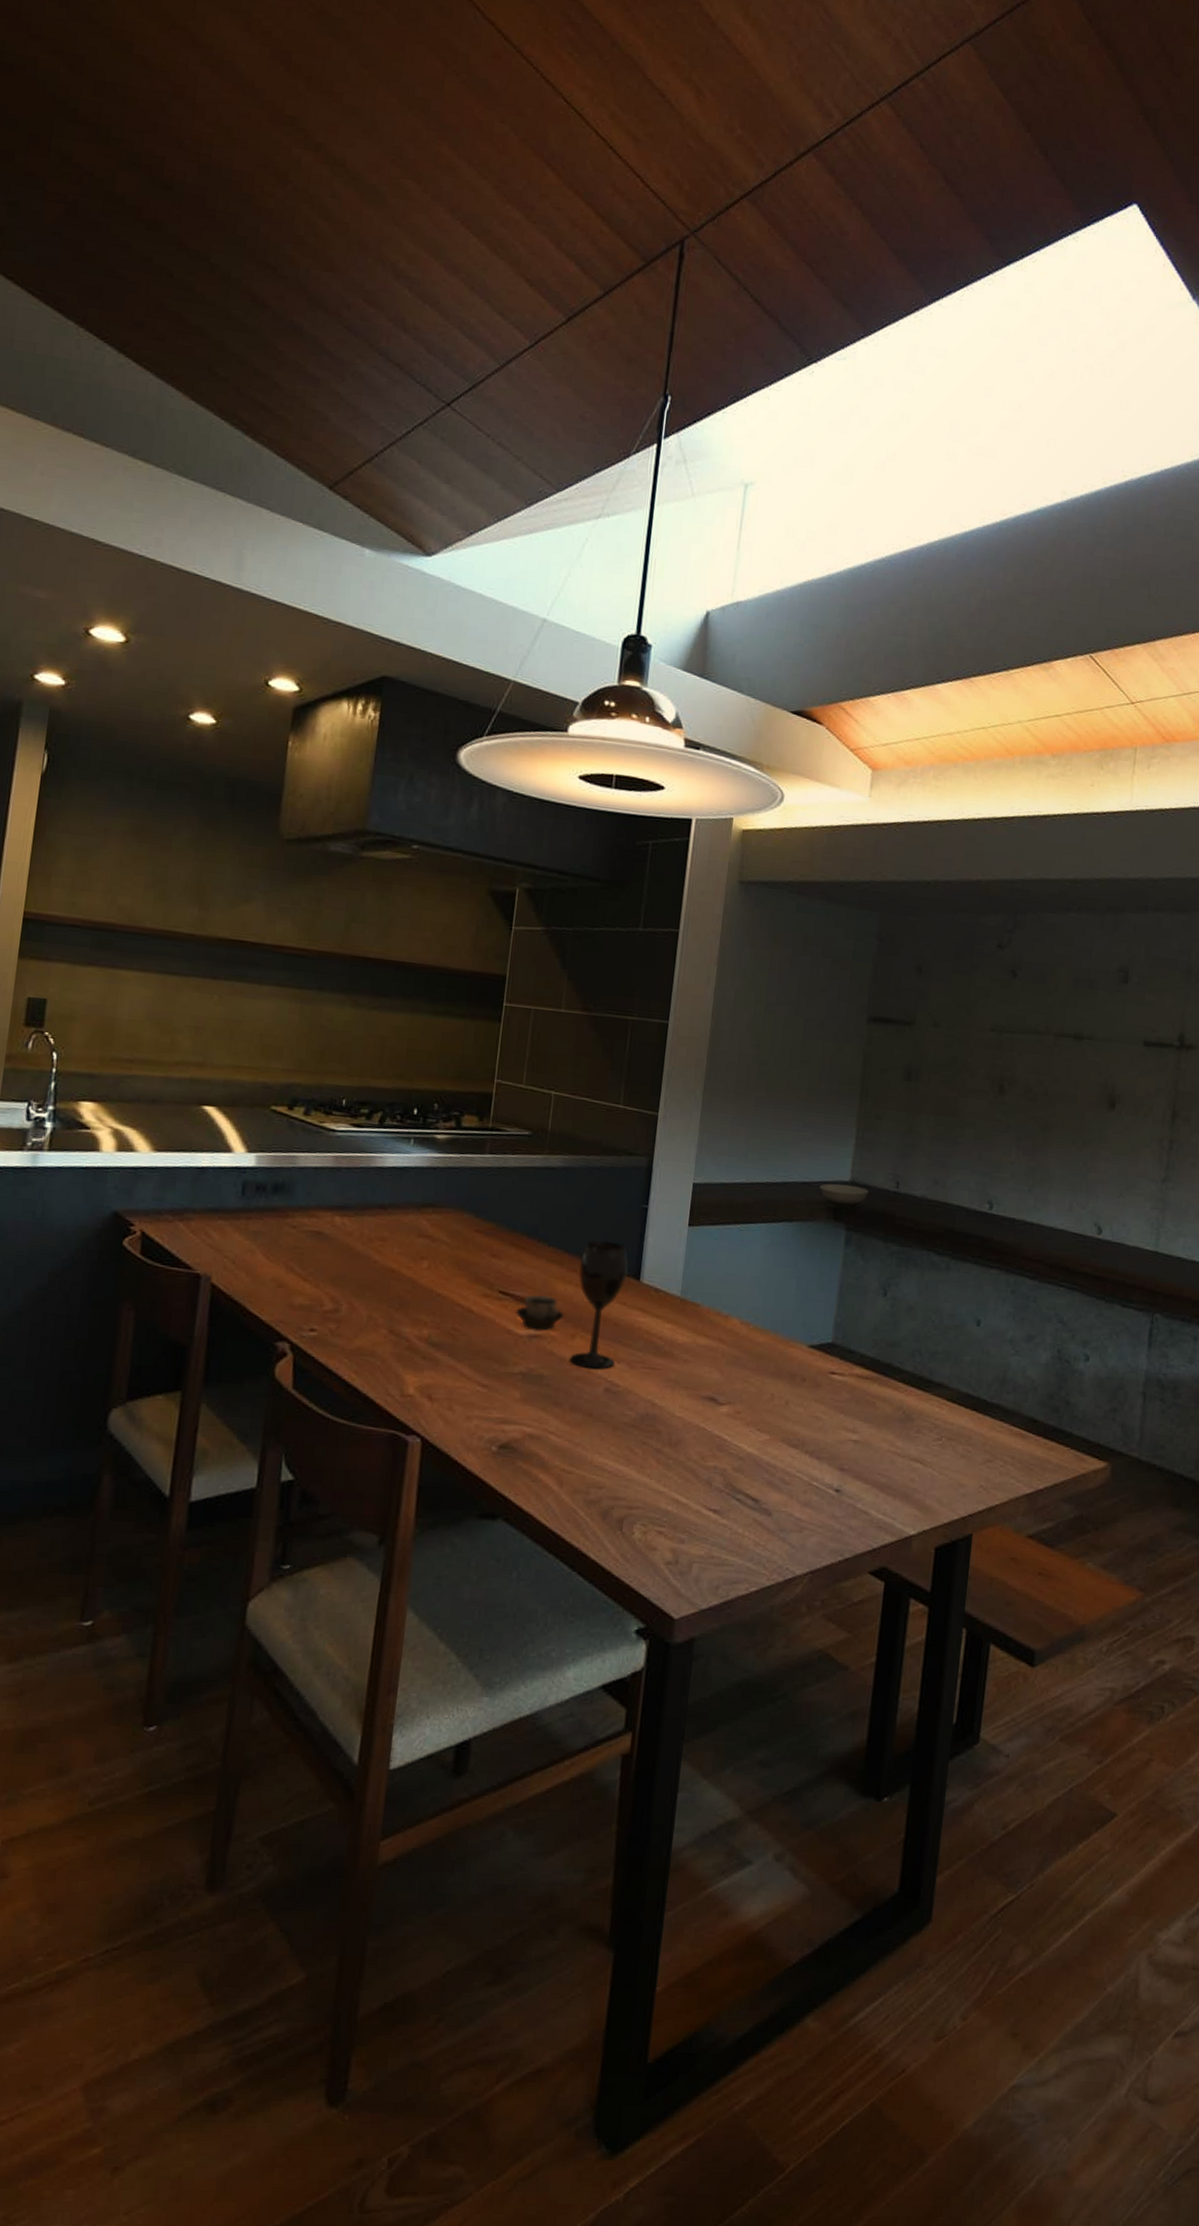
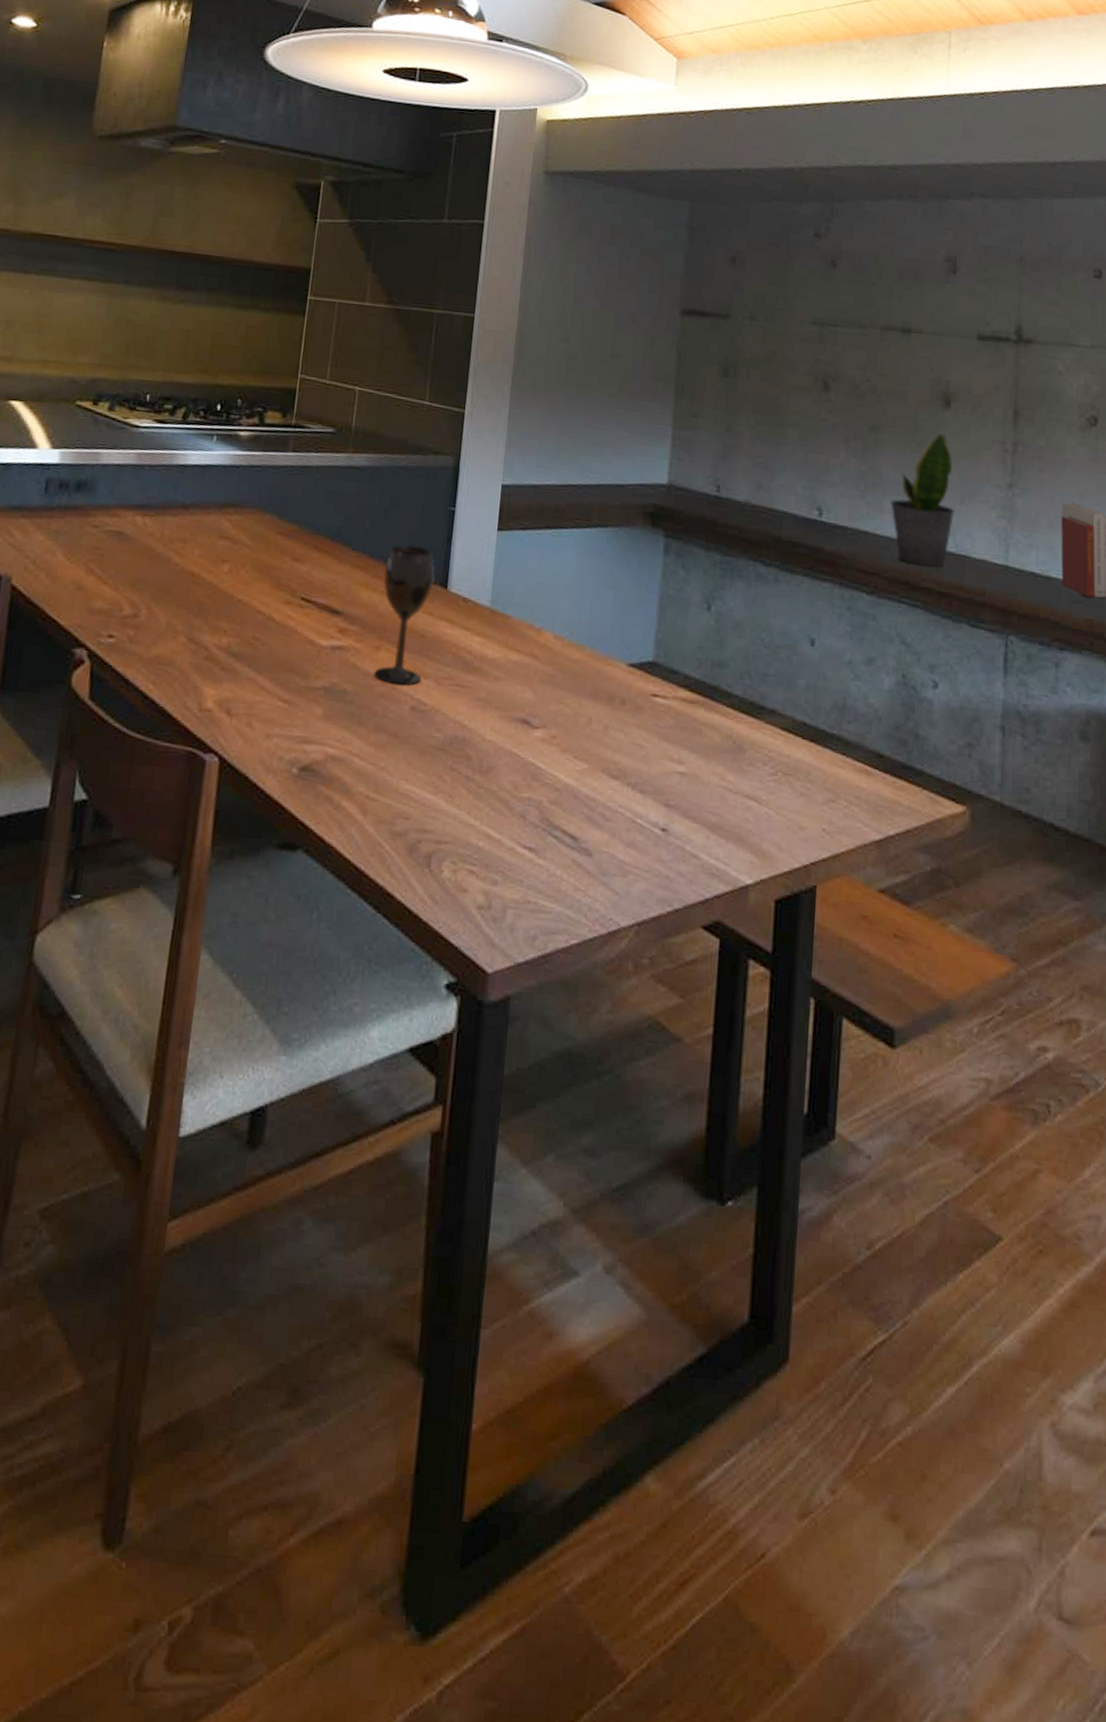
cup: present [515,1294,564,1330] -> none [318,602,368,641]
bowl: present [819,1183,869,1208] -> none [635,486,688,513]
potted plant: none [1055,1132,1115,1254] -> present [890,433,955,567]

